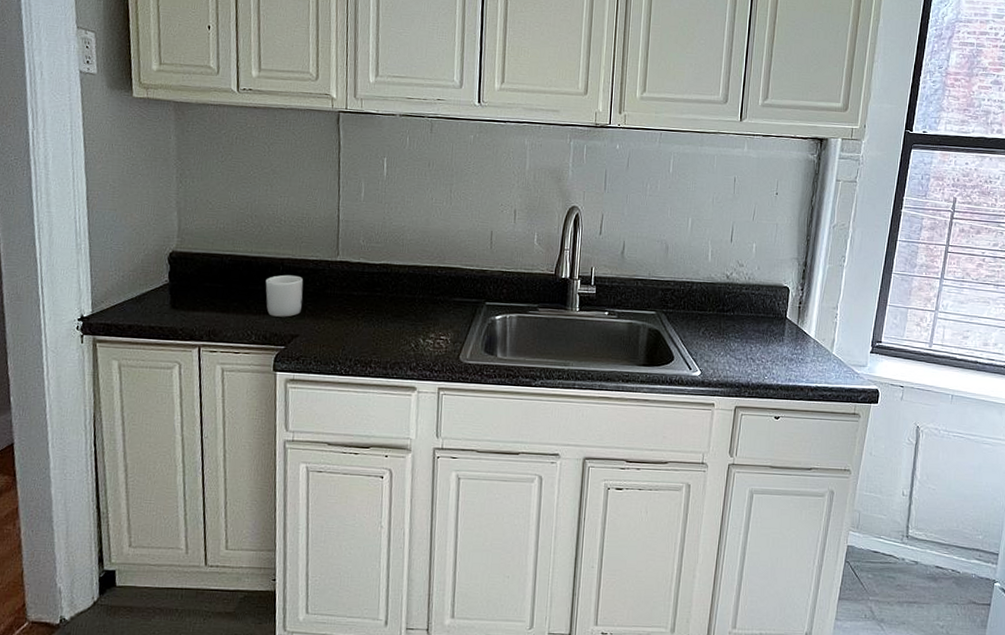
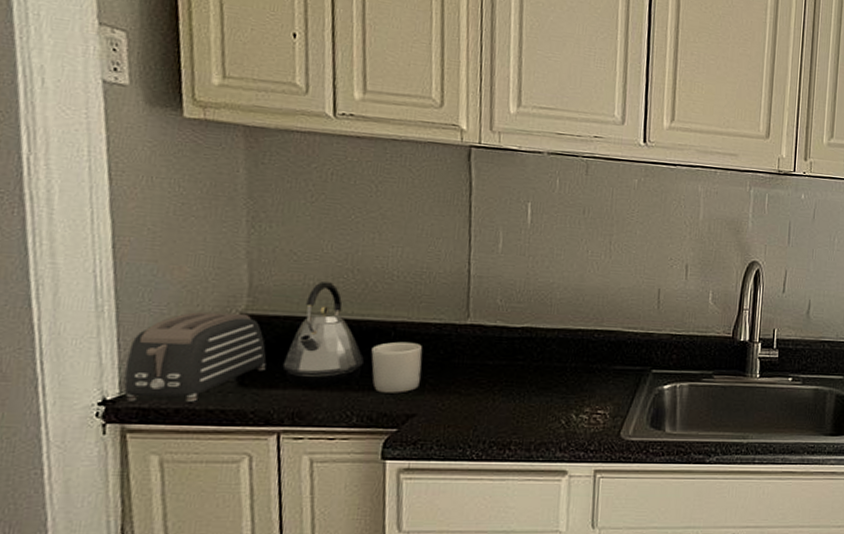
toaster: none [95,249,191,320] -> present [124,312,267,402]
kettle: none [201,225,260,311] -> present [282,282,364,388]

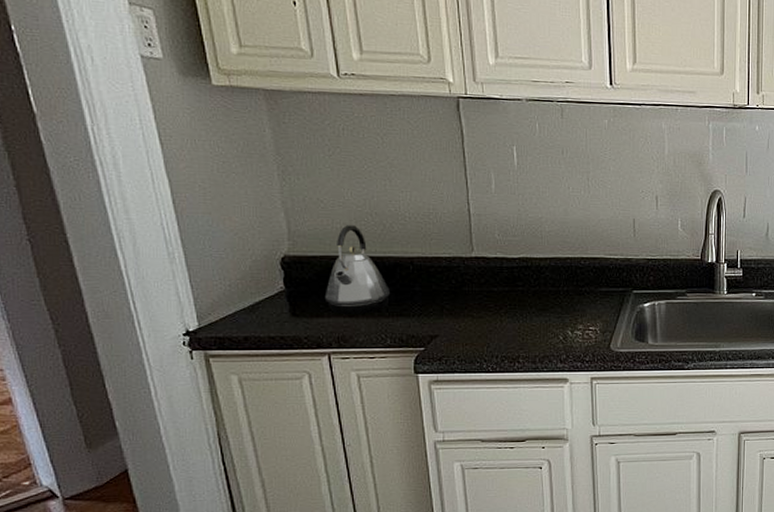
toaster: present [124,312,267,402] -> none [200,255,311,332]
mug: present [371,341,423,393] -> none [395,274,439,318]

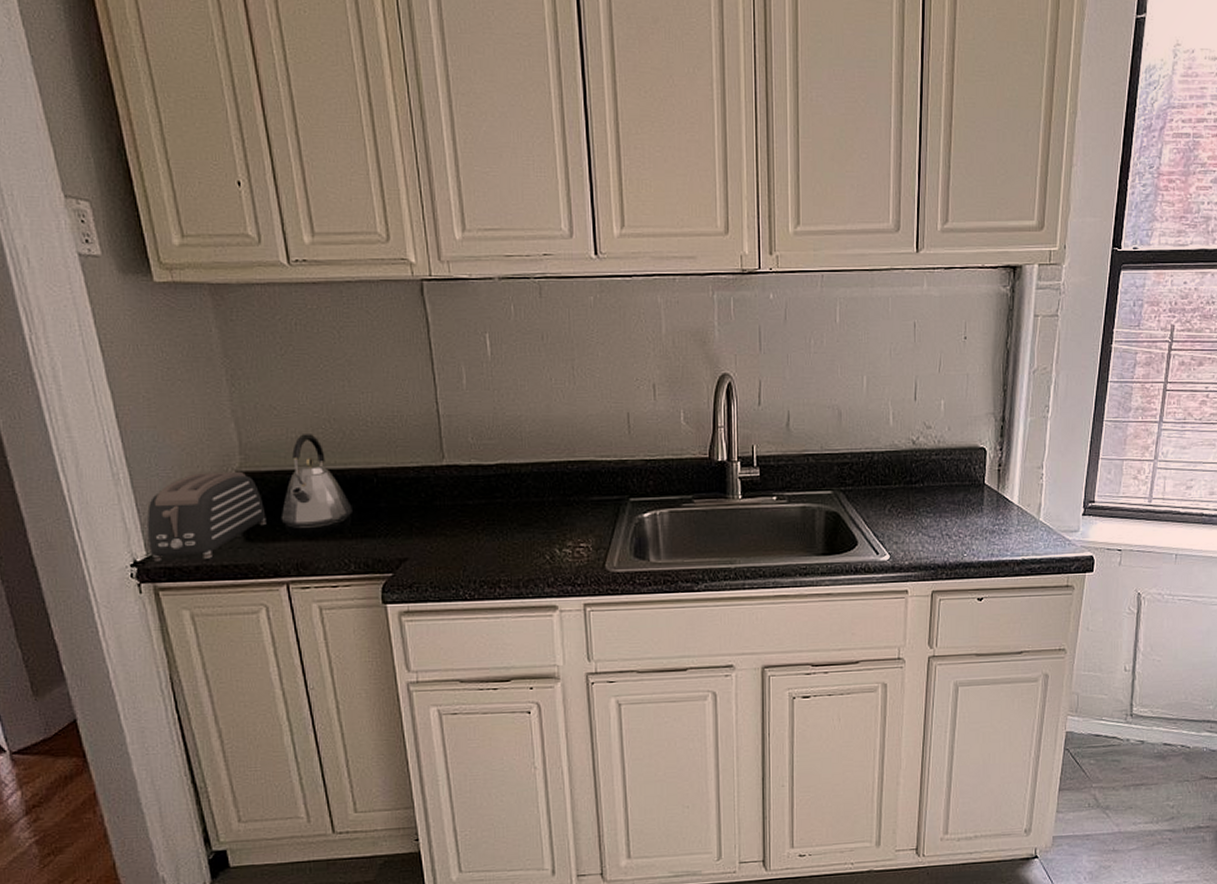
toaster: none [200,255,311,332] -> present [147,471,267,562]

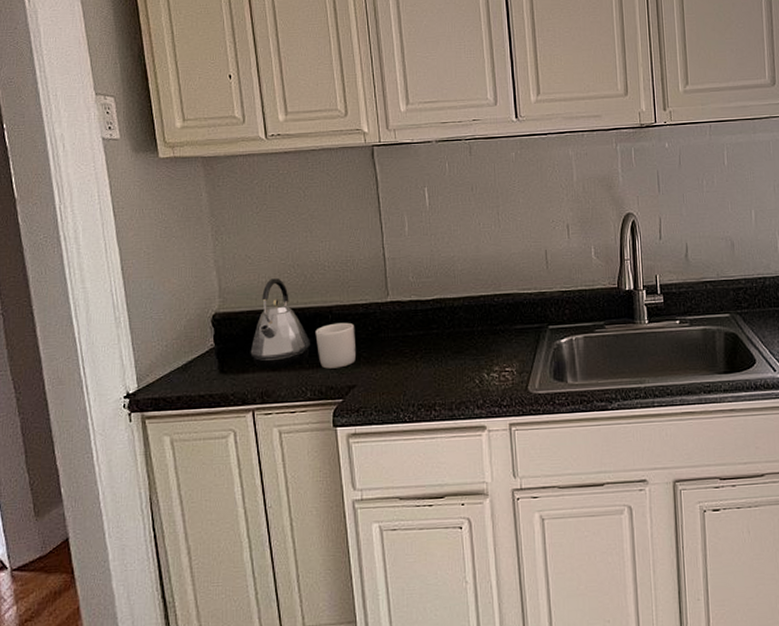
toaster: present [147,471,267,562] -> none [140,312,238,393]
mug: none [358,487,408,539] -> present [315,322,357,369]

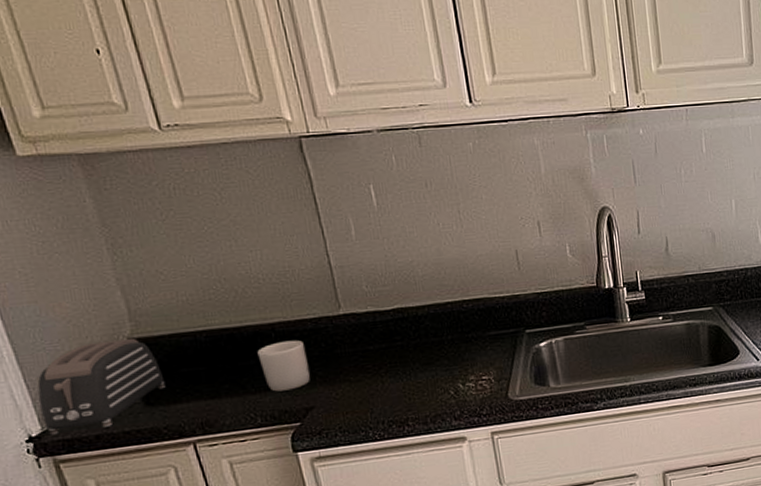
toaster: none [140,312,238,393] -> present [38,338,166,435]
kettle: present [250,278,310,370] -> none [179,295,253,398]

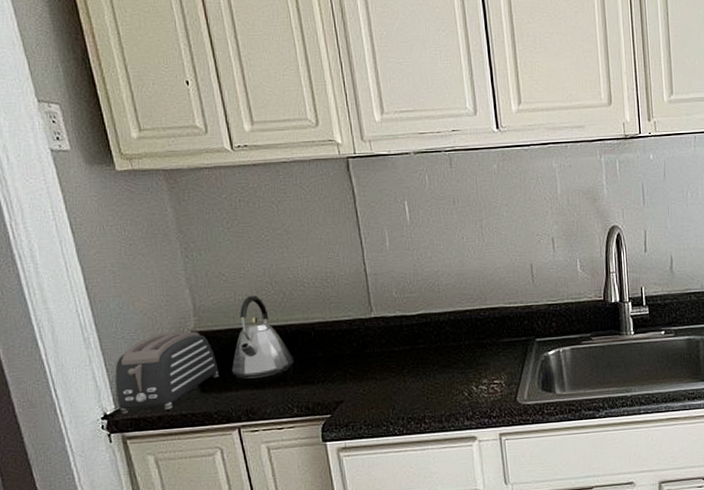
kettle: none [179,295,253,398] -> present [231,296,294,387]
mug: present [257,340,311,392] -> none [298,339,343,385]

